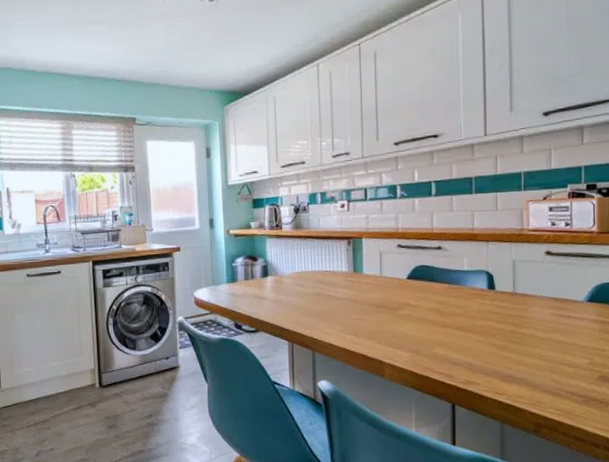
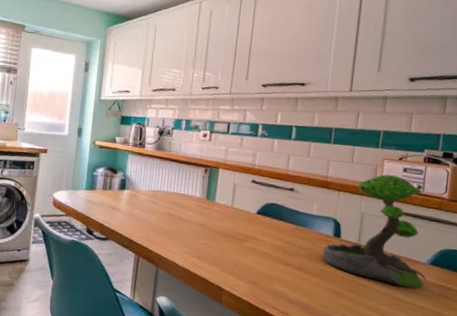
plant: none [480,216,586,329] -> present [322,174,426,288]

